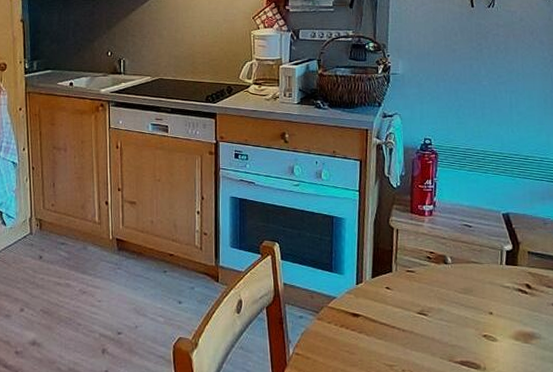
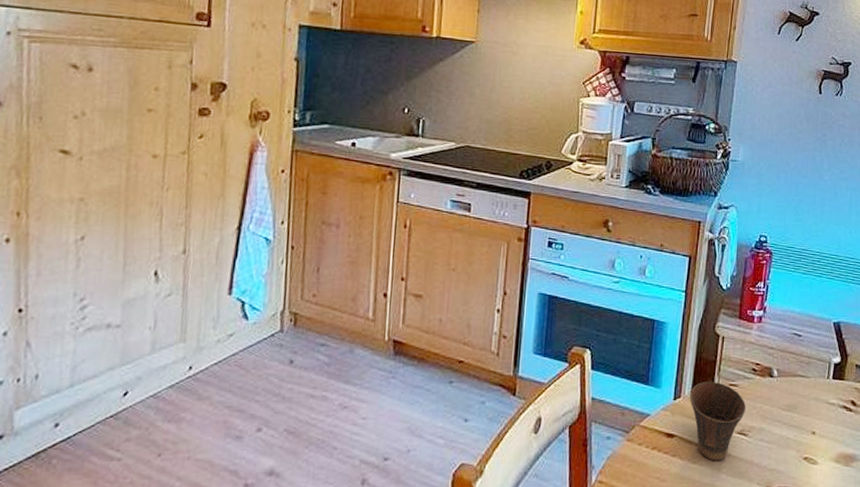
cup: none [370,269,424,338] -> present [689,382,746,461]

